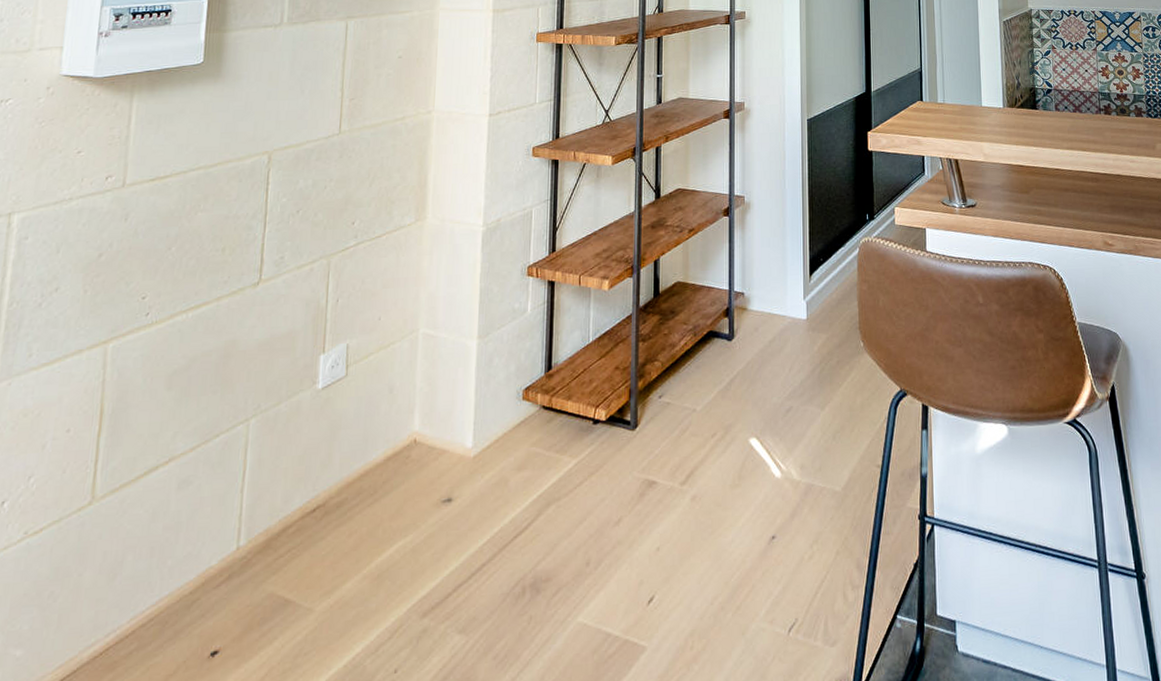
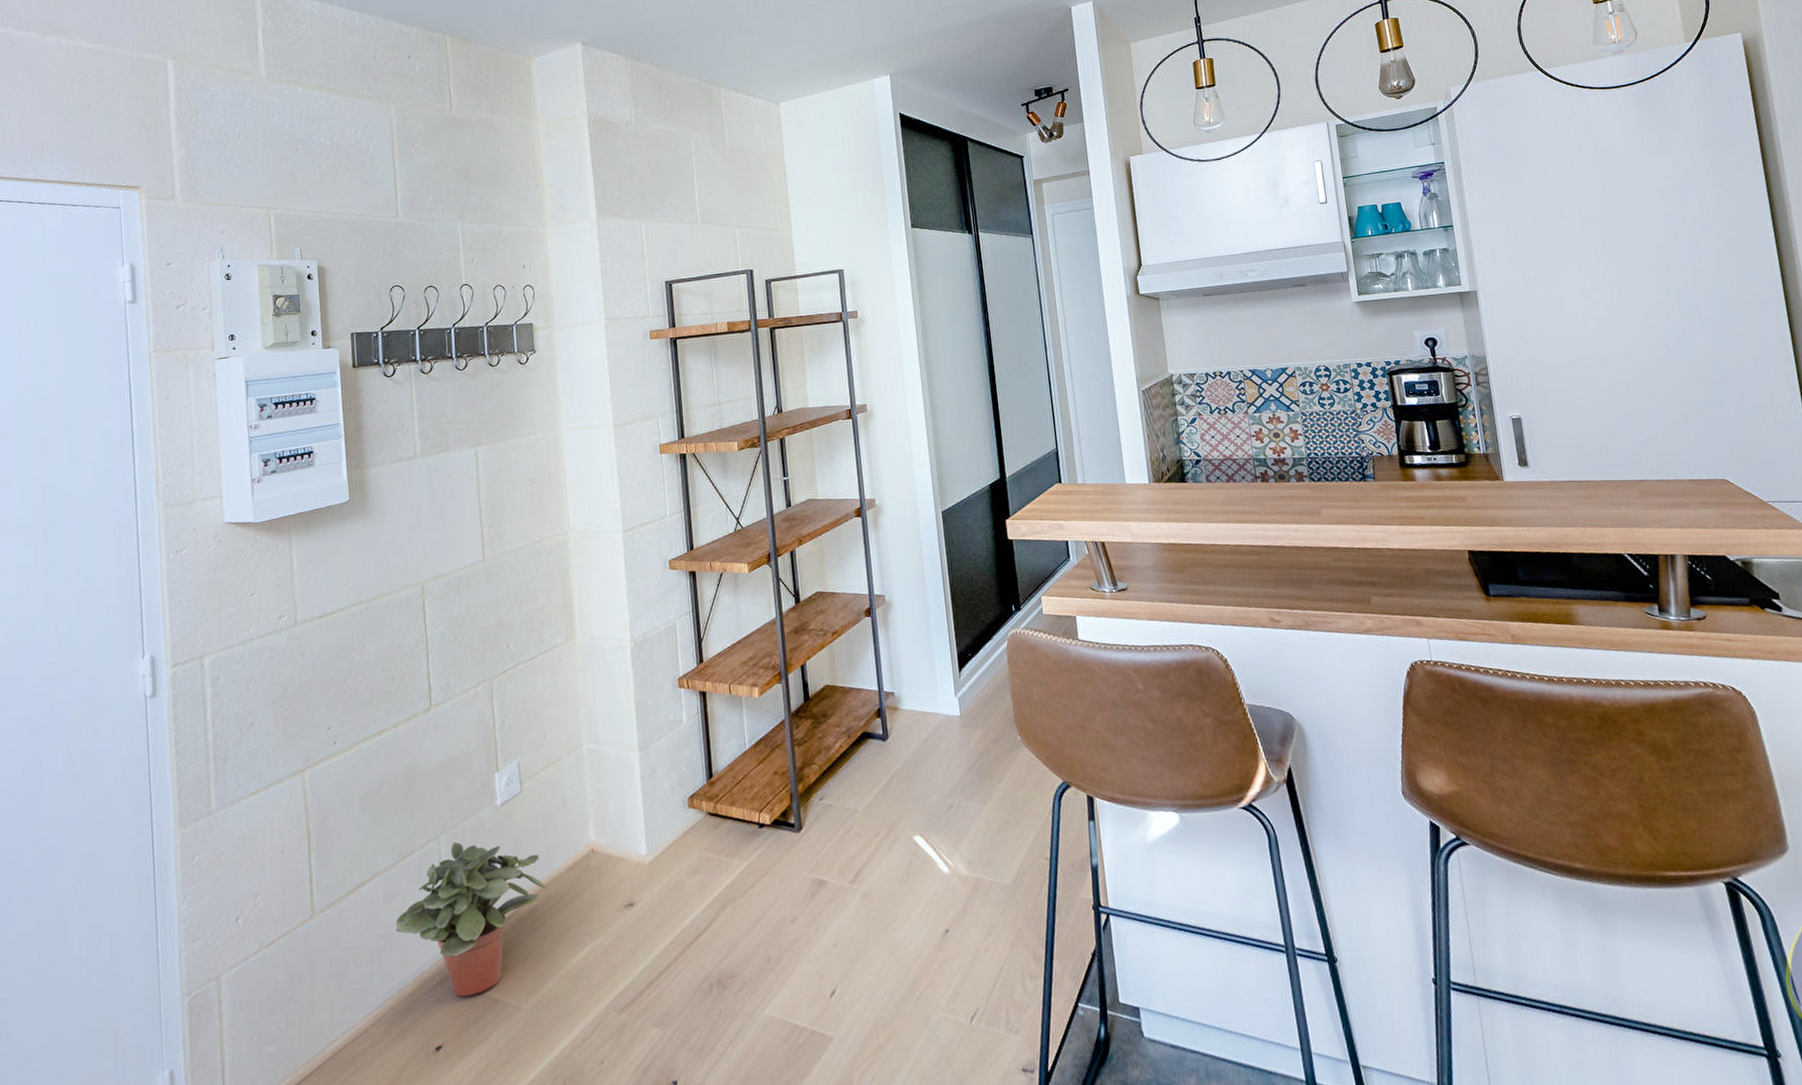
potted plant: none [185,426,361,597] -> present [395,842,547,997]

